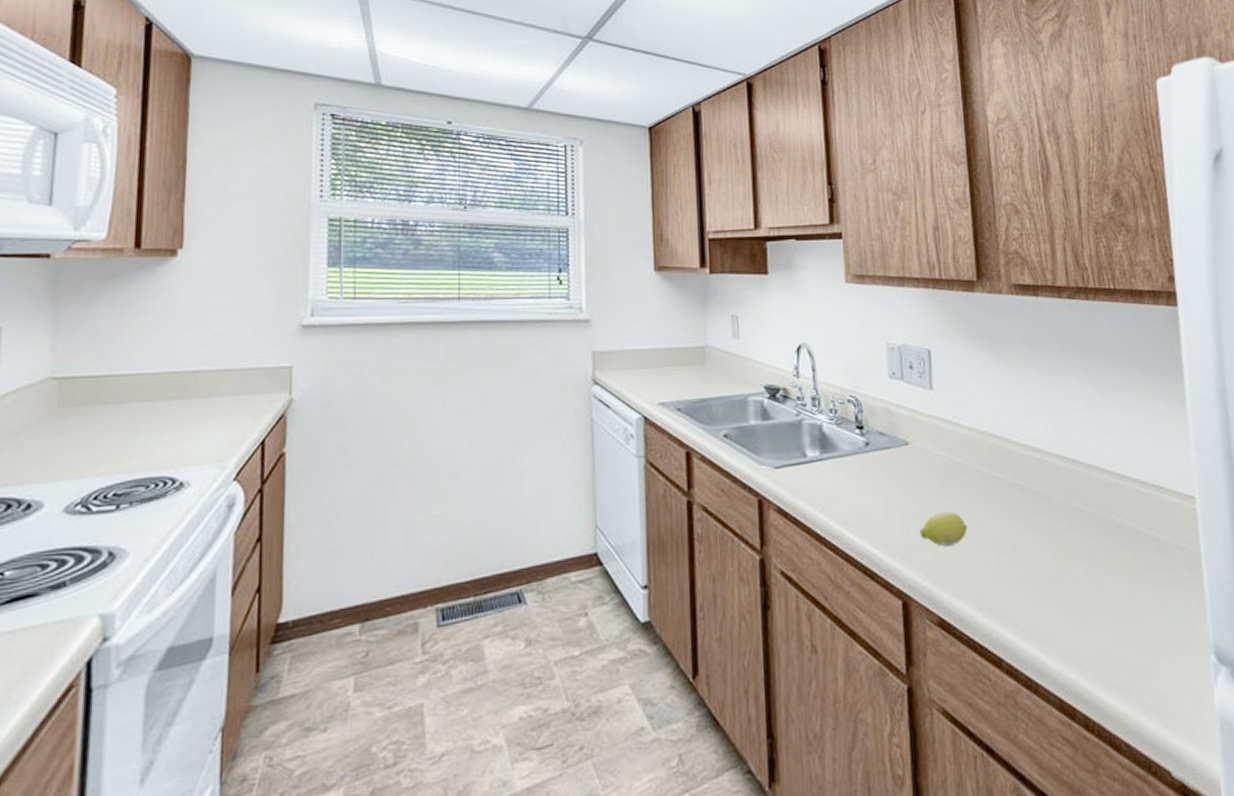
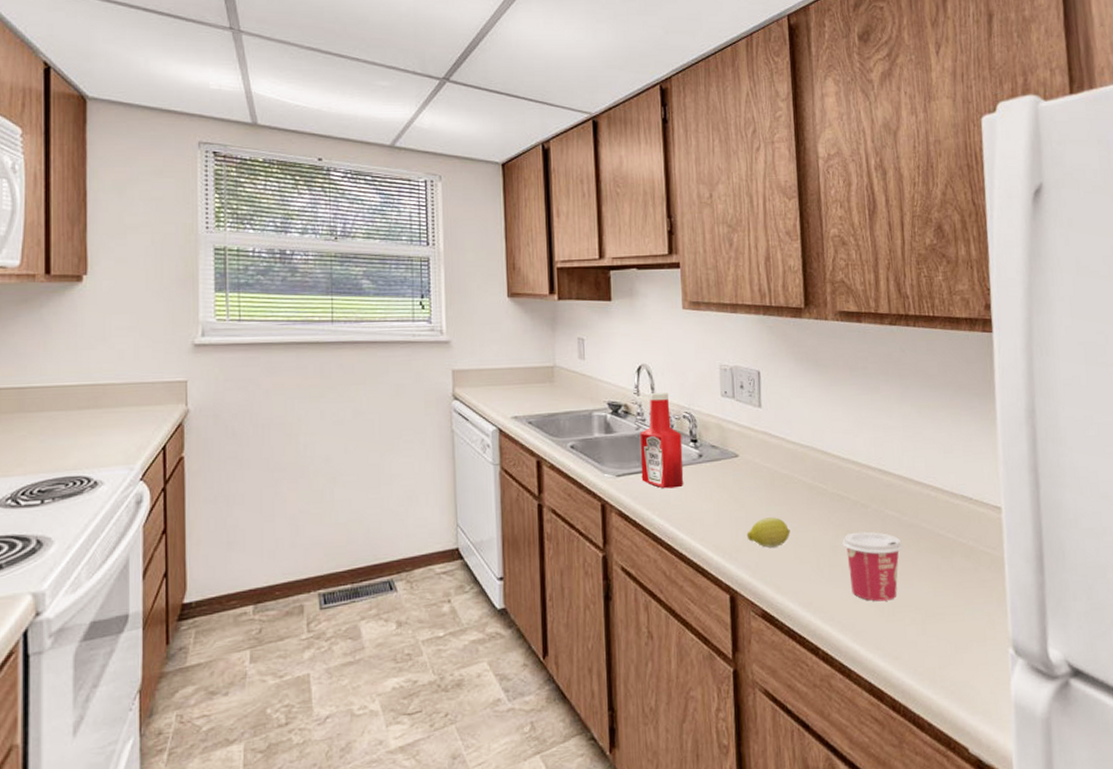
ketchup bottle: none [800,374,850,482] -> present [639,393,684,489]
cup: none [1024,526,1091,605] -> present [842,531,903,602]

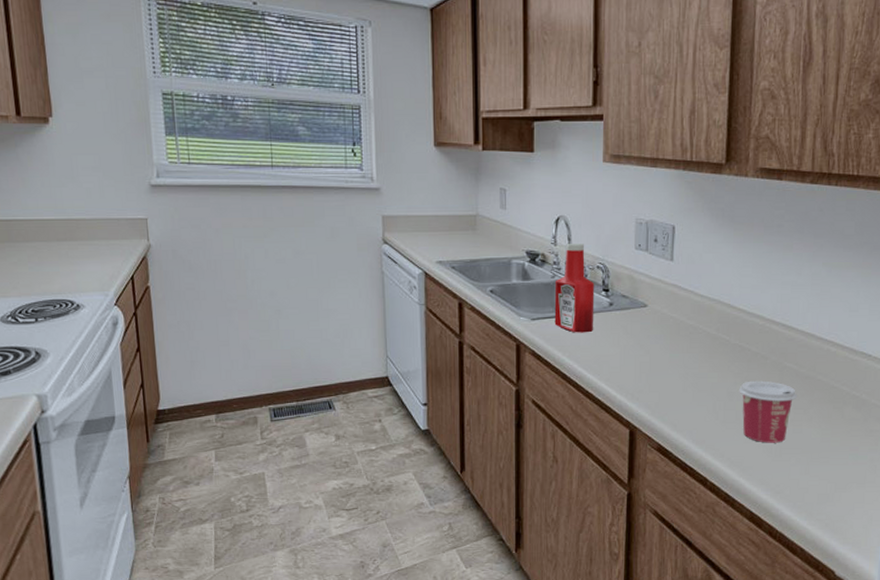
fruit: present [746,517,790,548] -> none [649,363,691,390]

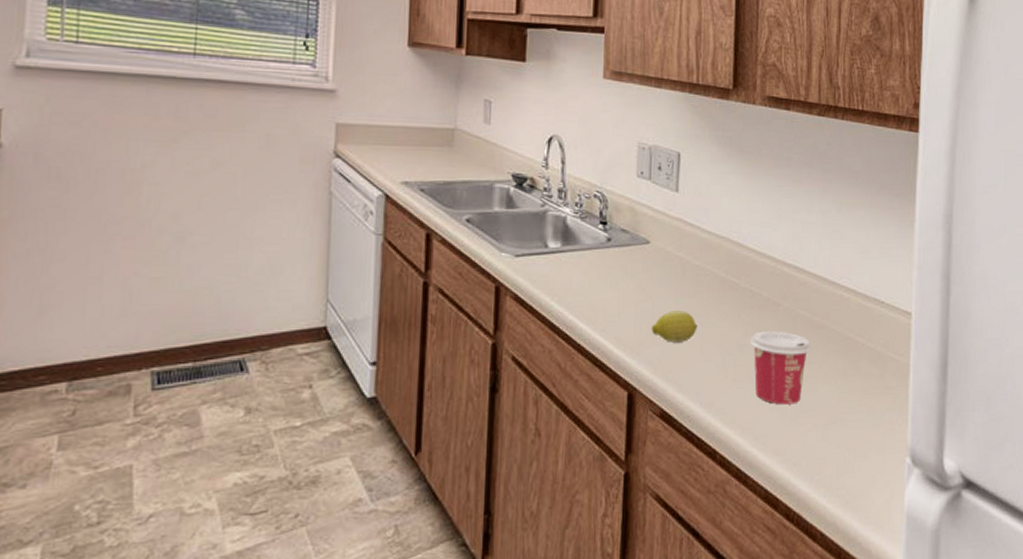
ketchup bottle: present [554,244,595,333] -> none [542,168,591,273]
fruit: none [649,363,691,390] -> present [651,311,698,343]

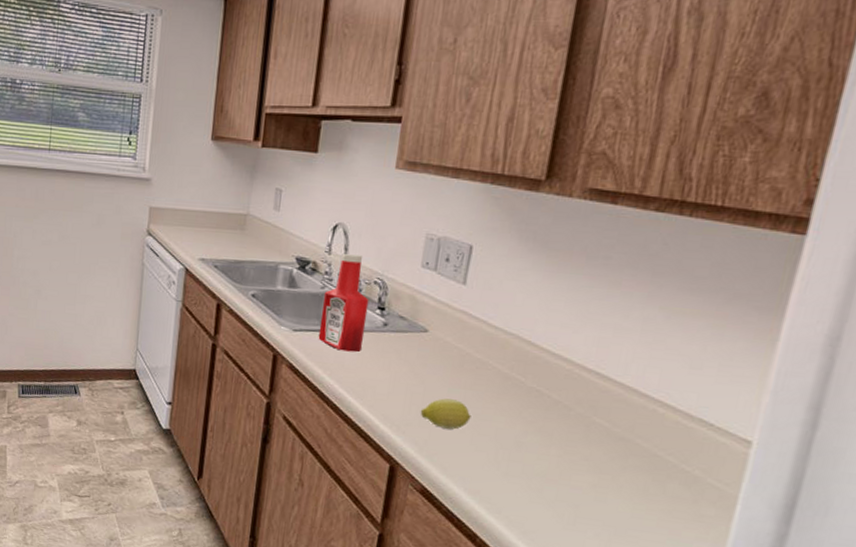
ketchup bottle: none [542,168,591,273] -> present [318,254,369,353]
cup: present [750,330,811,405] -> none [529,432,606,510]

